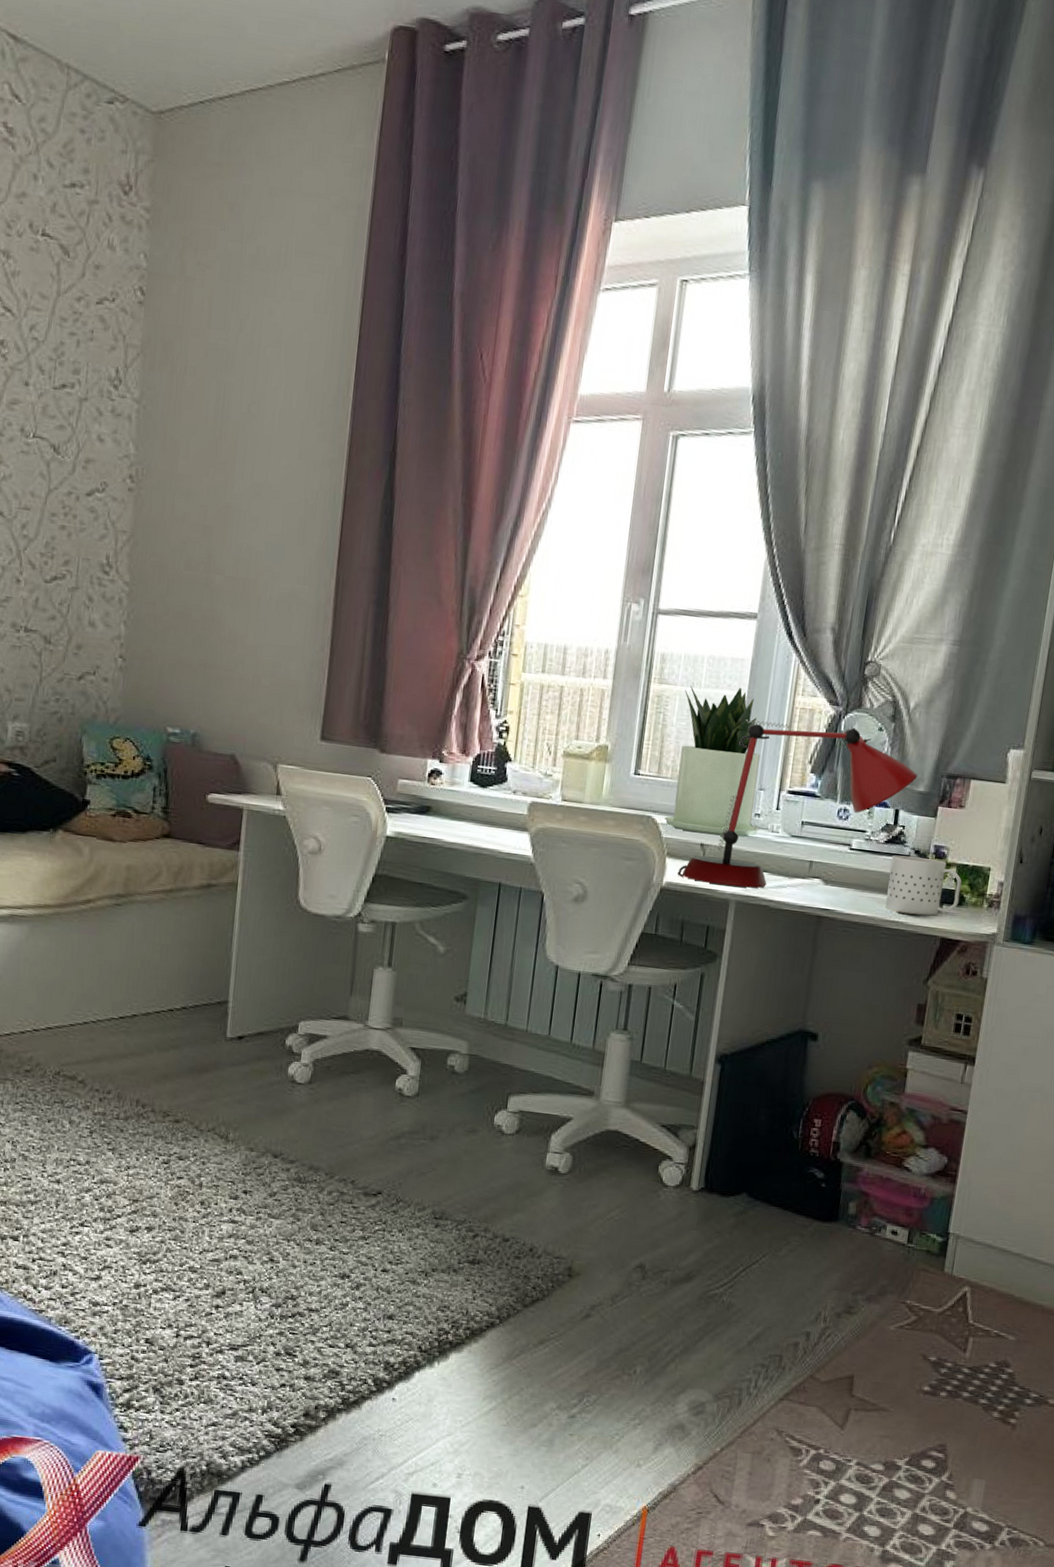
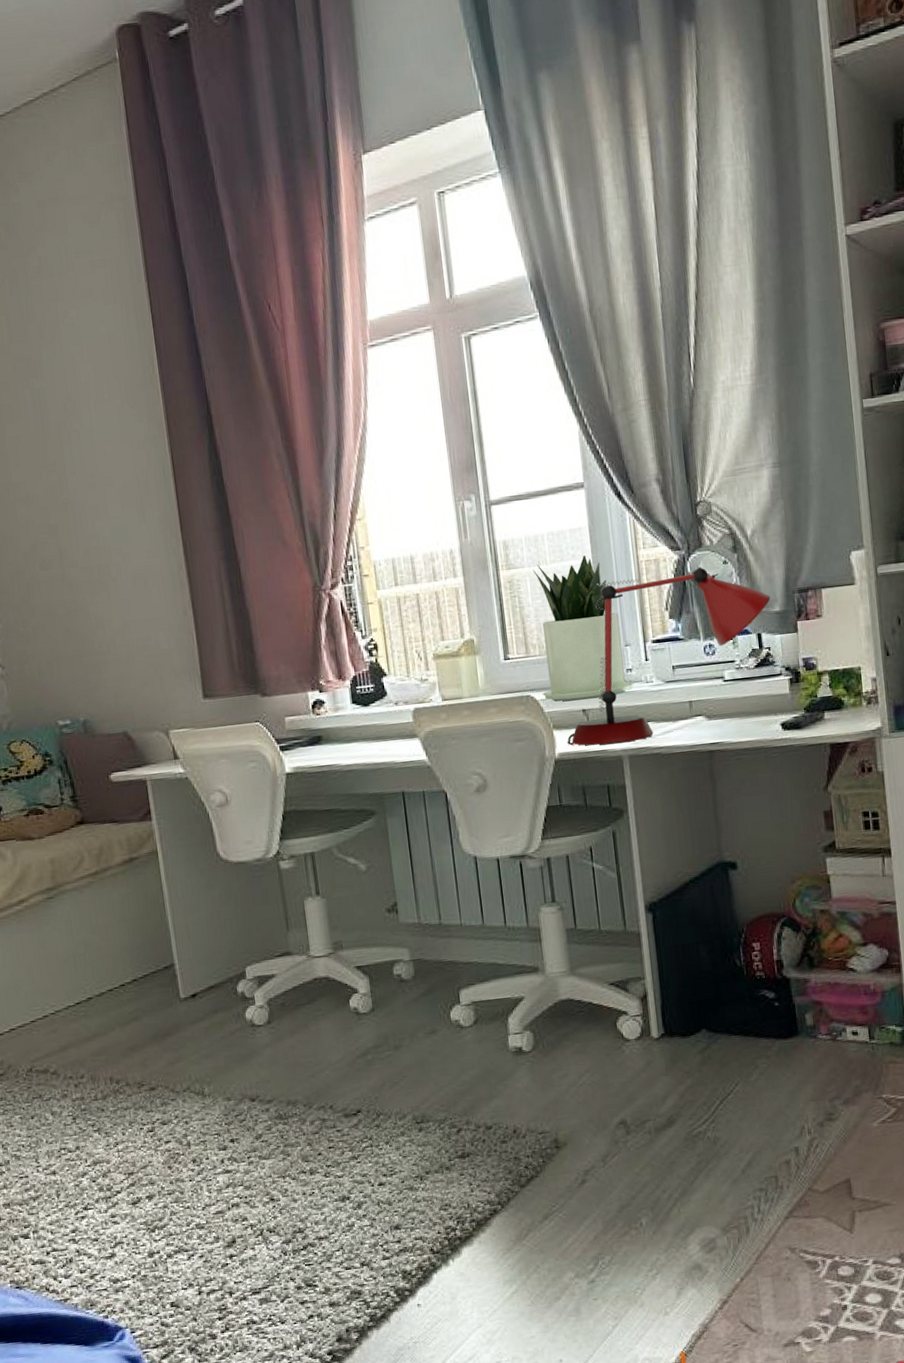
mug: present [885,855,962,917] -> none [764,671,839,730]

